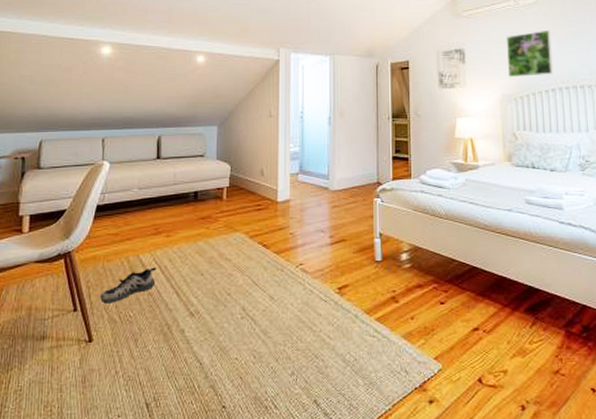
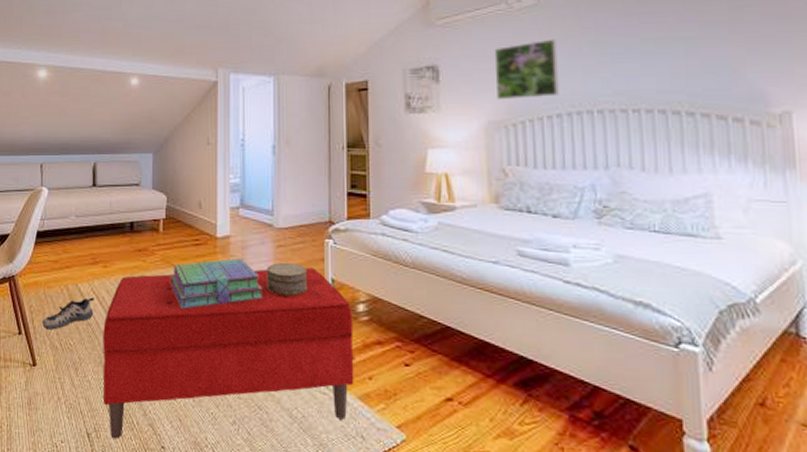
bench: none [163,224,399,406] -> present [103,267,354,439]
stack of books: none [233,220,320,271] -> present [171,258,263,309]
decorative box: none [322,221,359,251] -> present [266,262,308,296]

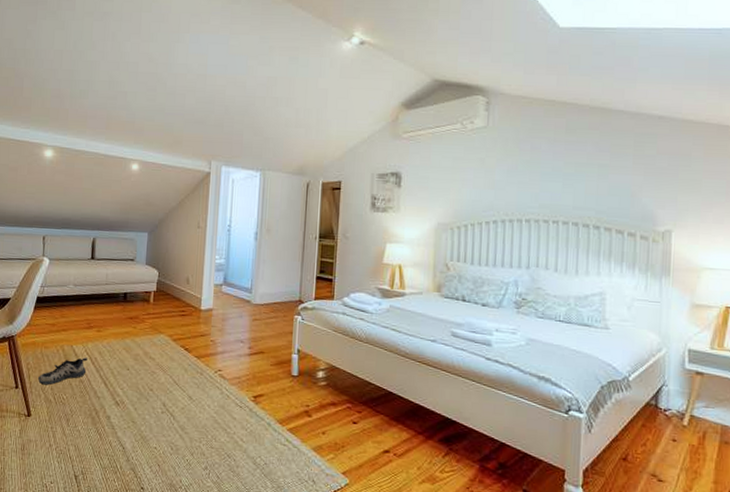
bench: present [103,267,354,439] -> none [91,339,313,481]
stack of books: present [171,258,263,309] -> none [157,328,238,371]
decorative box: present [266,262,308,296] -> none [241,333,277,363]
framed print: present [494,38,560,100] -> none [447,157,499,206]

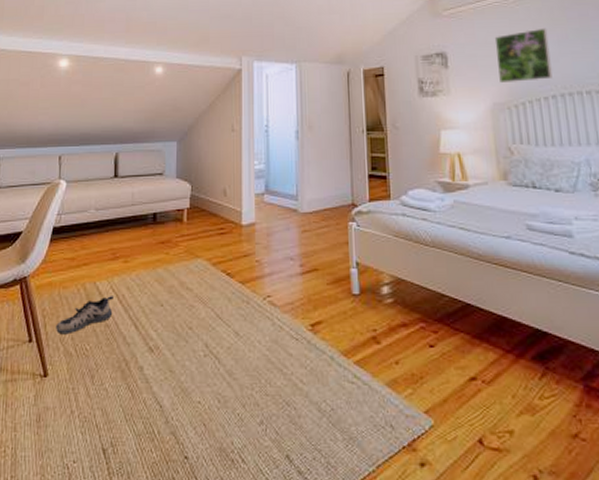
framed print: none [447,157,499,206] -> present [494,28,553,84]

